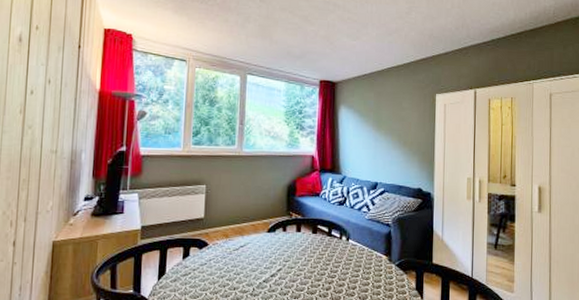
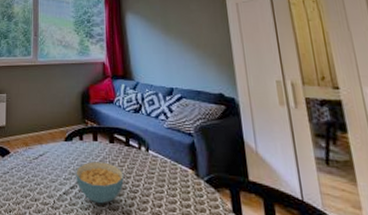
cereal bowl: none [277,251,323,289] -> present [76,161,124,204]

